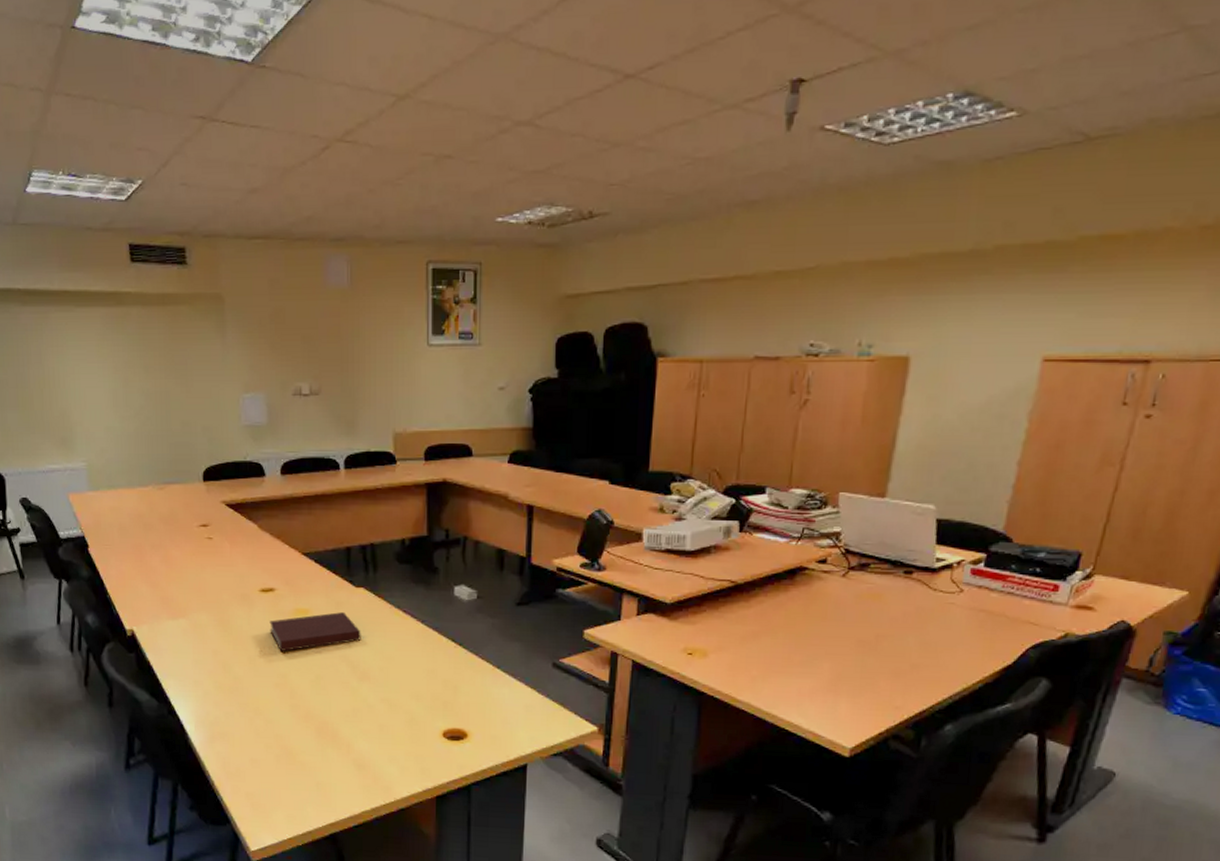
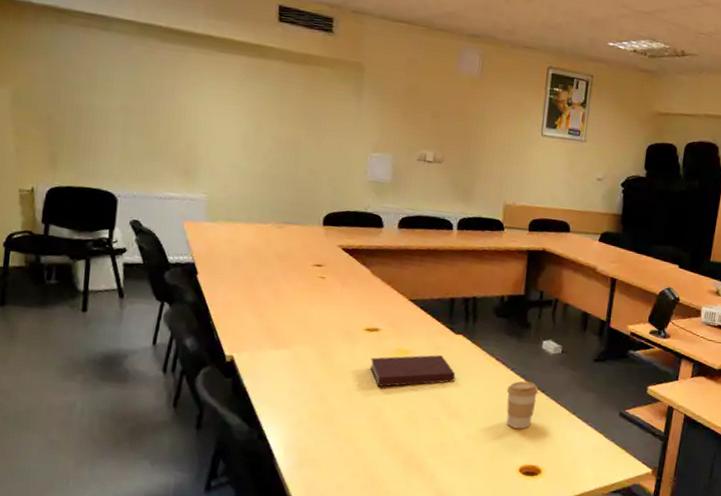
coffee cup: none [419,634,456,689] -> present [506,381,539,429]

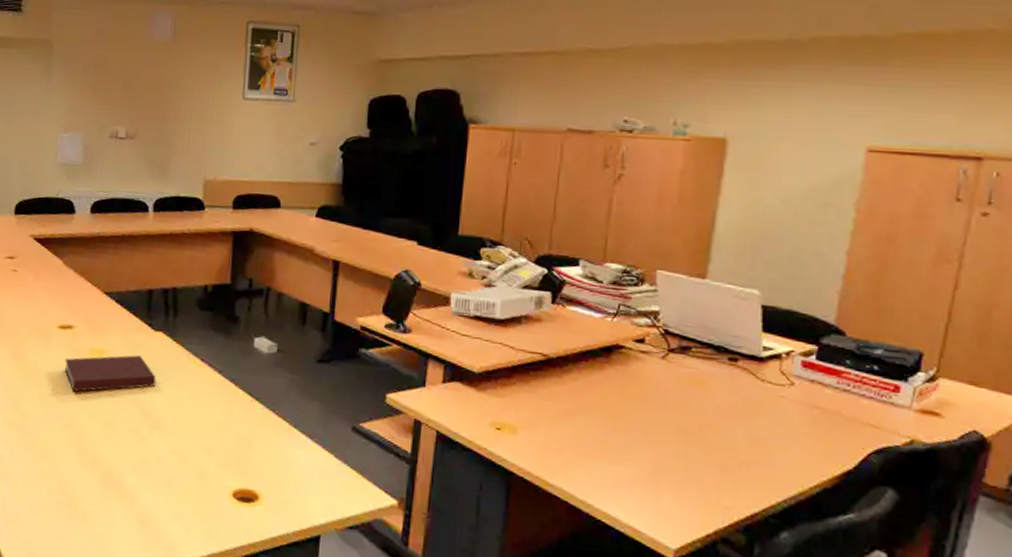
coffee cup: present [506,381,539,429] -> none [214,386,252,445]

